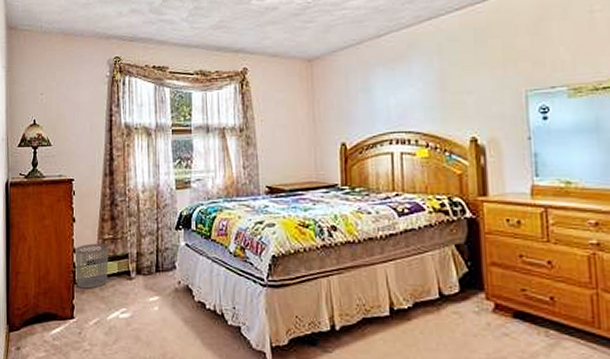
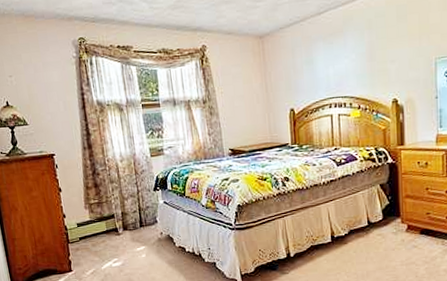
waste bin: present [75,243,109,289] -> none [65,207,98,247]

